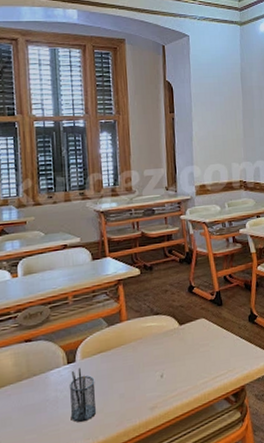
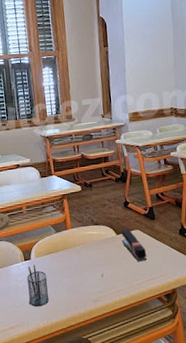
stapler: none [185,318,214,356] -> present [121,229,147,262]

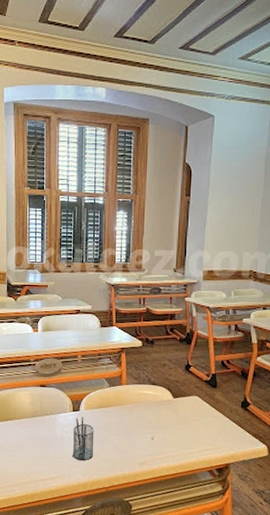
stapler: present [121,229,147,262] -> none [177,393,203,430]

